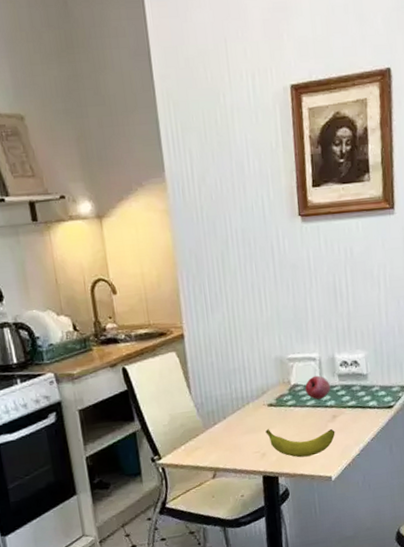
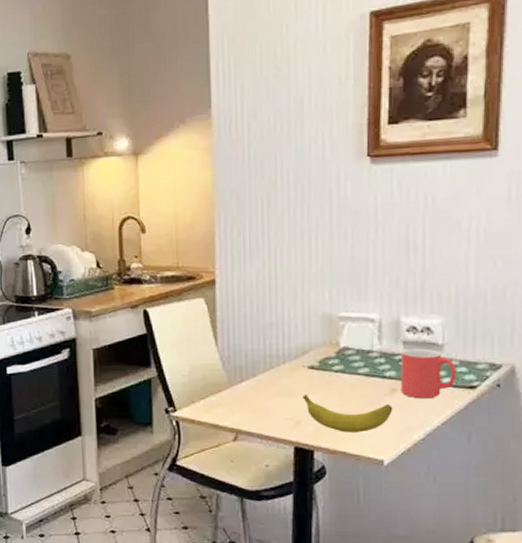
fruit: present [305,375,331,400] -> none [358,339,392,367]
mug: none [337,379,379,422] -> present [400,348,457,399]

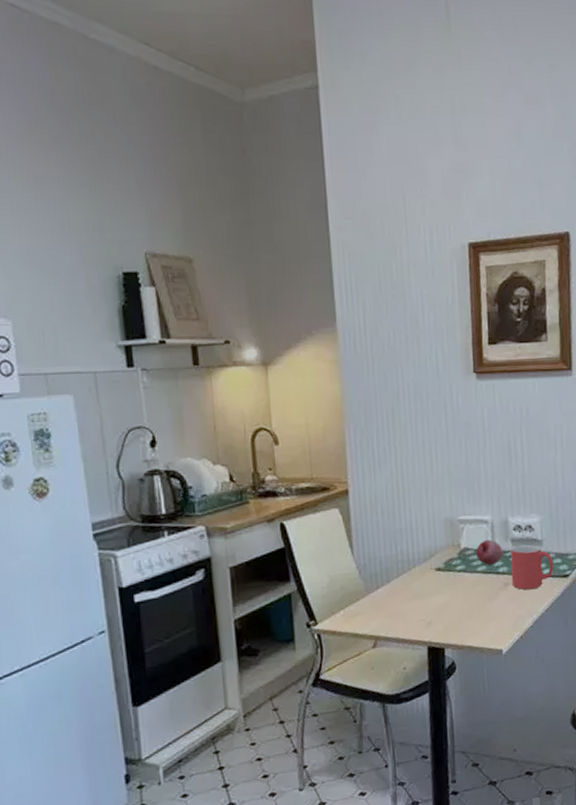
banana: present [302,394,393,433] -> none [432,595,507,628]
fruit: none [358,339,392,367] -> present [476,539,504,565]

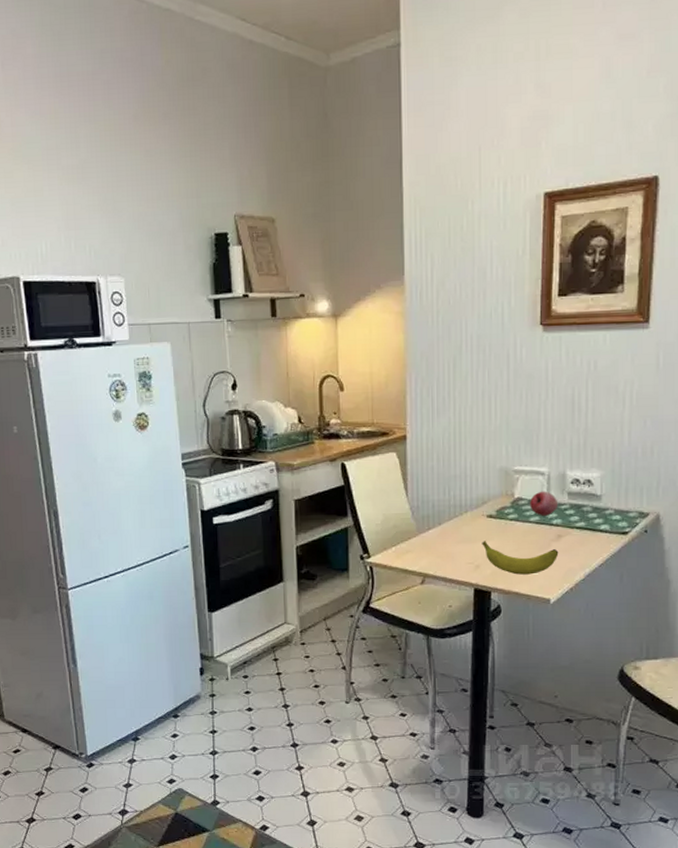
banana: none [432,595,507,628] -> present [482,541,559,575]
mug: present [510,544,554,590] -> none [565,498,612,544]

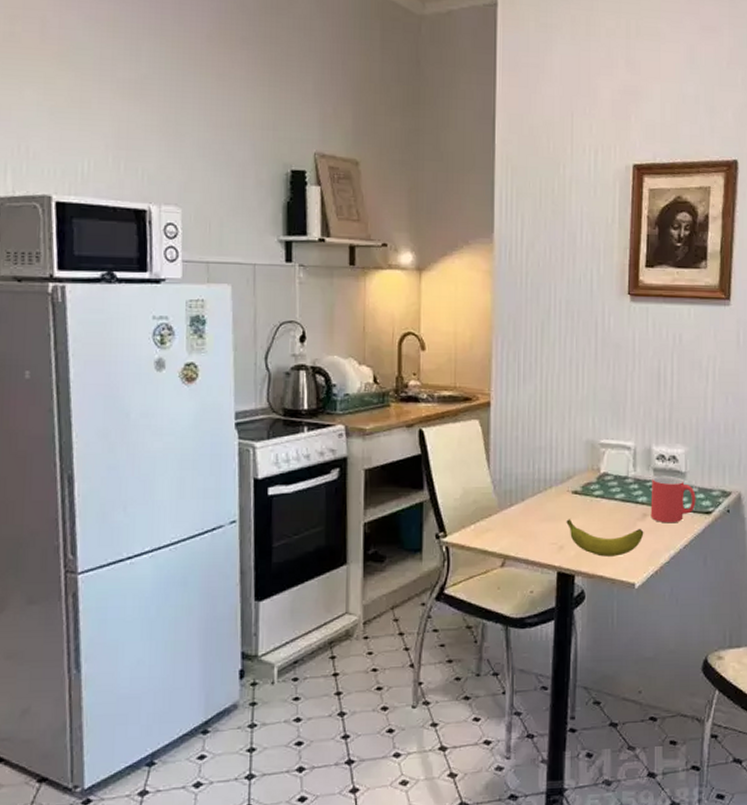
fruit: present [530,491,559,516] -> none [616,466,644,493]
mug: none [565,498,612,544] -> present [650,475,696,523]

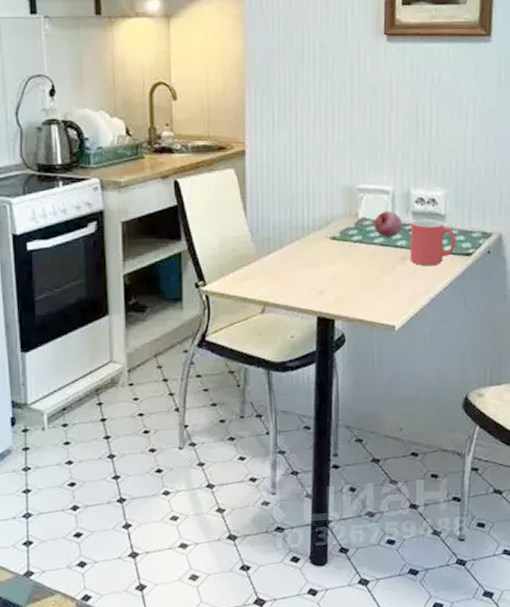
banana: present [566,519,644,557] -> none [325,265,404,301]
fruit: none [616,466,644,493] -> present [374,210,403,237]

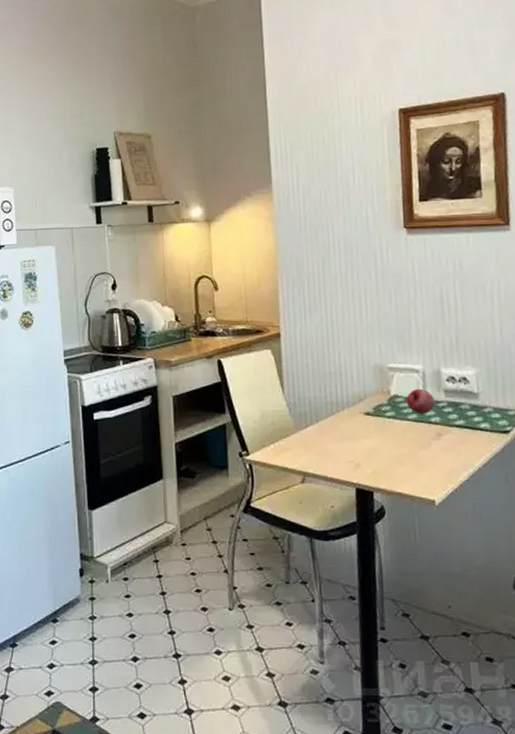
mug: present [410,218,456,266] -> none [443,396,492,443]

